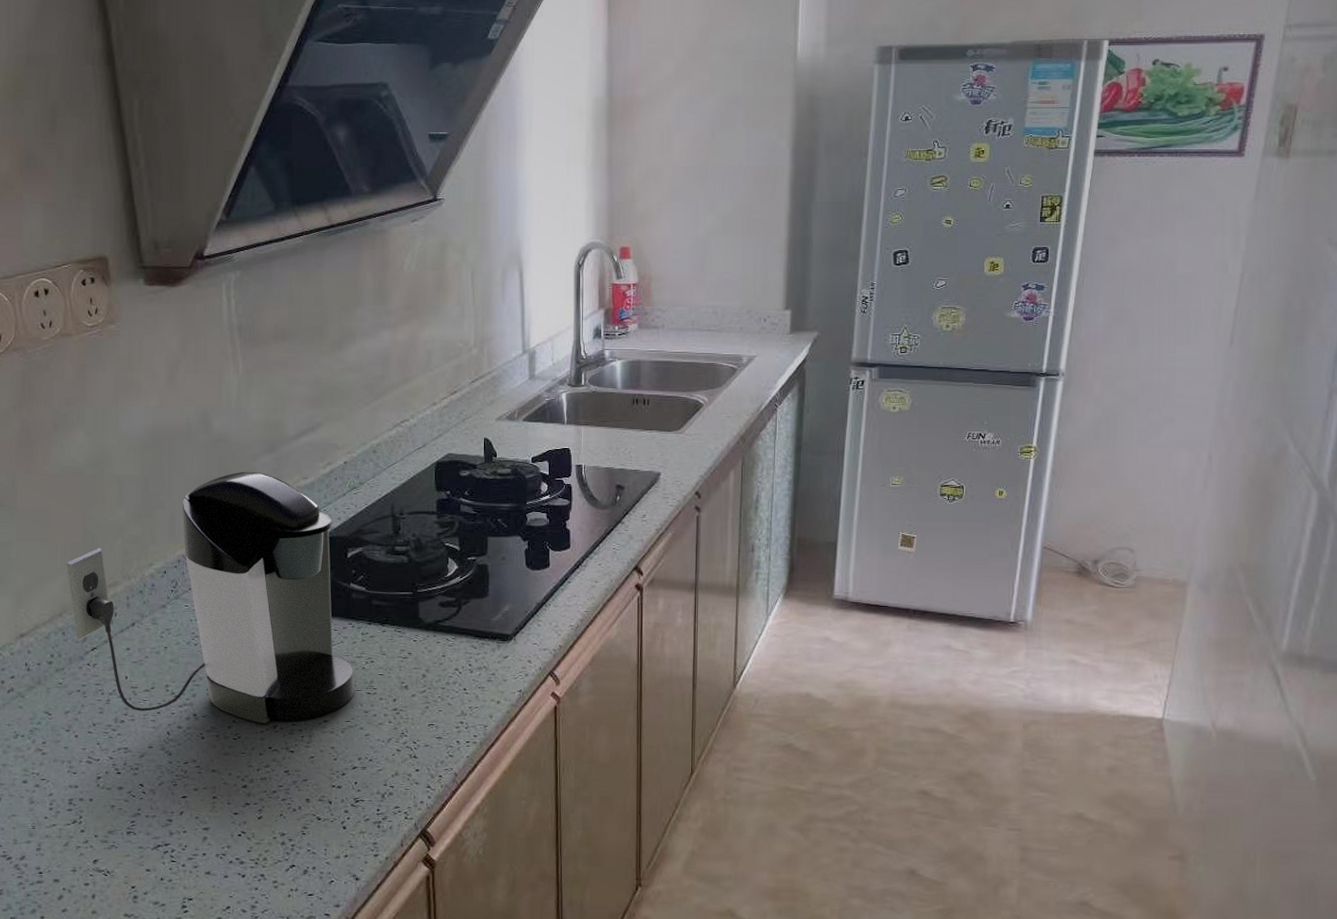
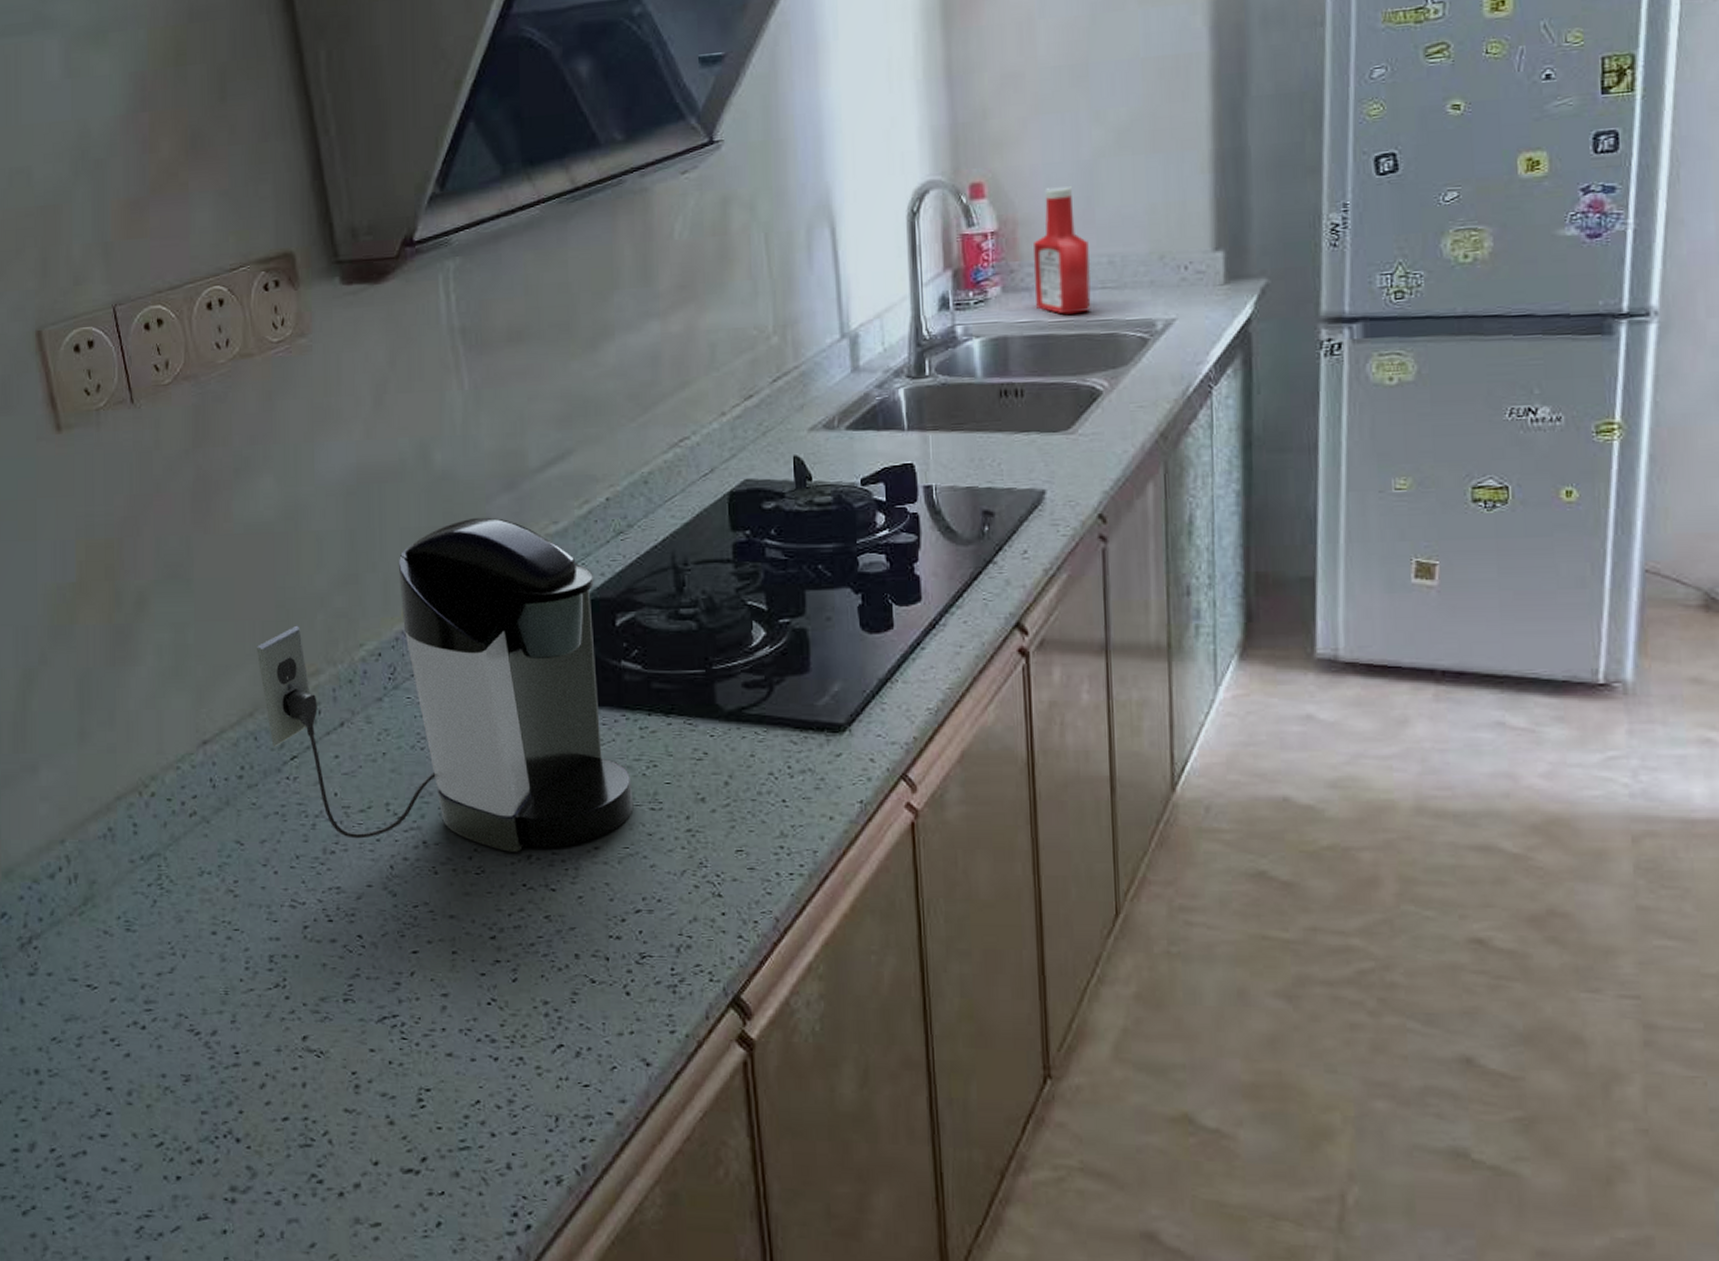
ketchup bottle: none [662,255,701,347] -> present [1034,186,1091,314]

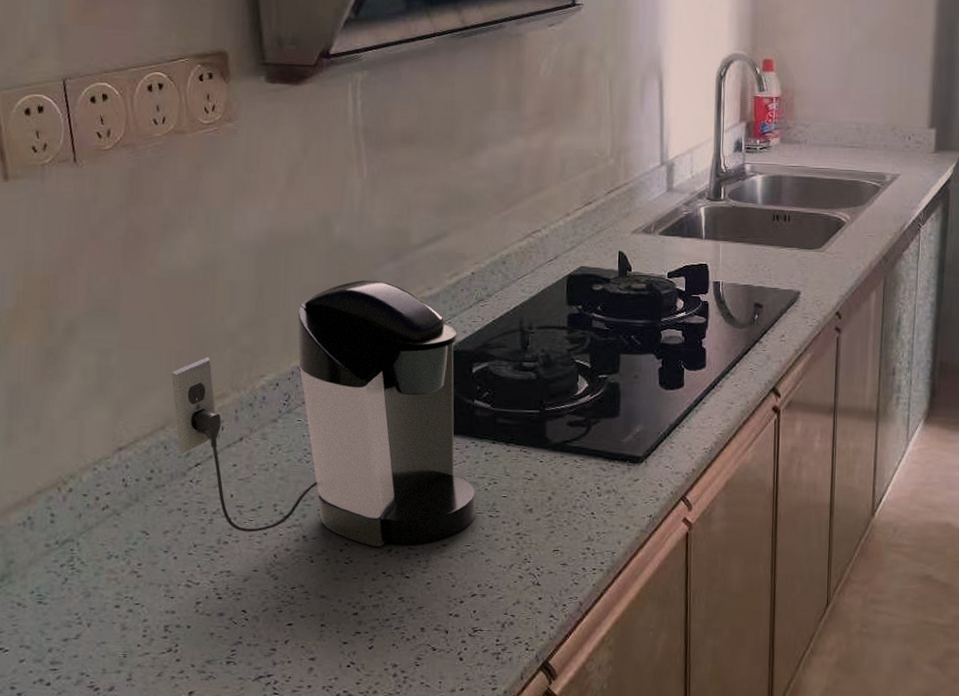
ketchup bottle: present [1034,186,1091,314] -> none [804,69,844,164]

